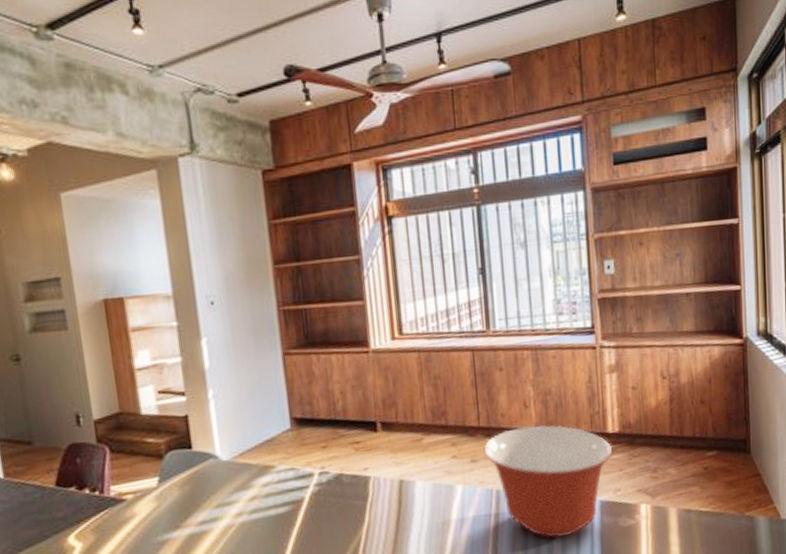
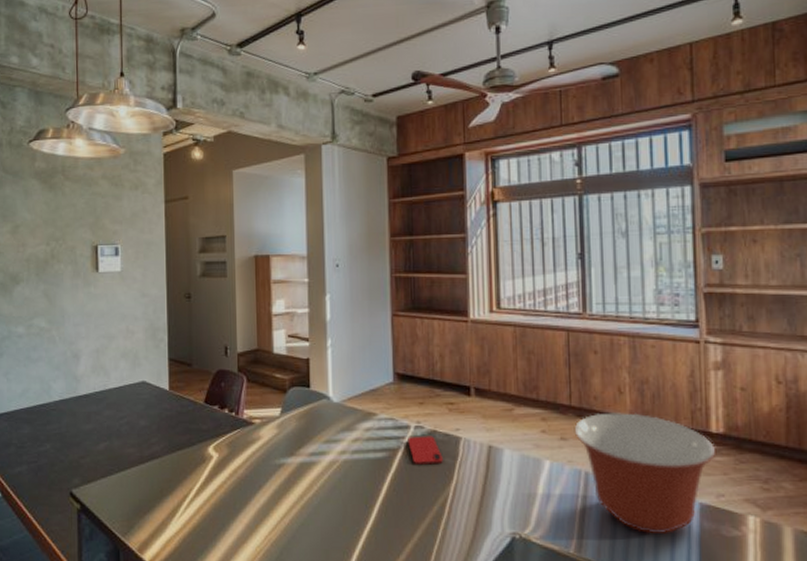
smartphone: none [312,480,353,513] -> present [408,436,443,465]

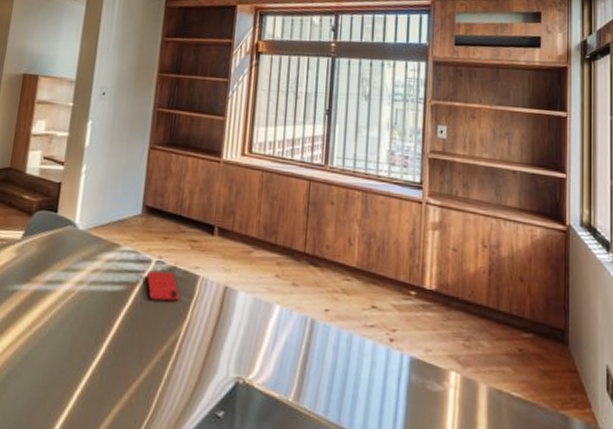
mixing bowl: present [574,412,717,535] -> none [305,262,428,387]

